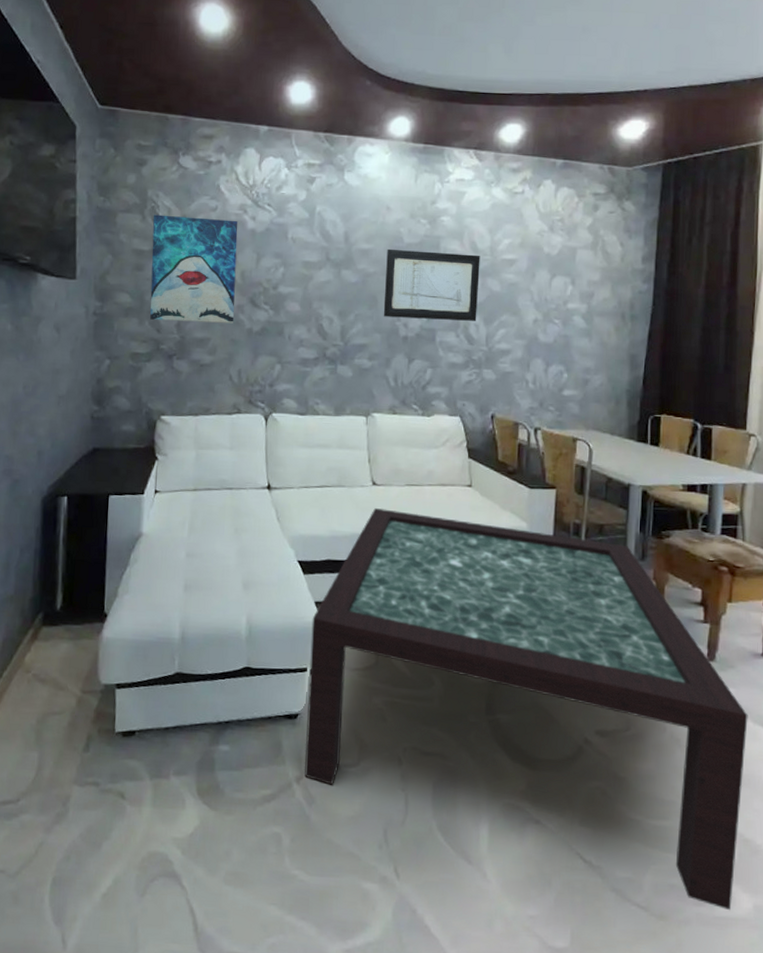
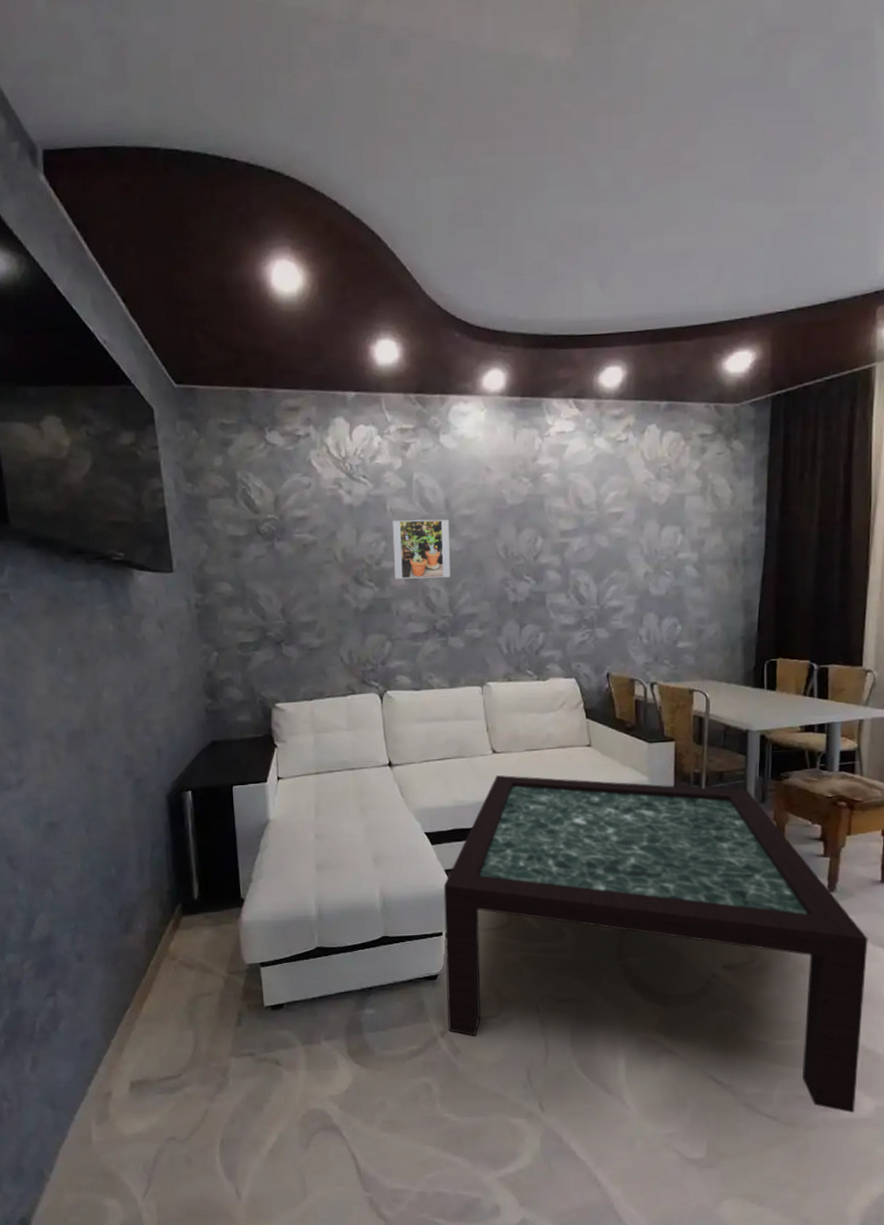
wall art: present [150,214,238,323] -> none [246,496,340,607]
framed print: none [289,249,347,307] -> present [392,519,450,579]
wall art: present [383,248,480,321] -> none [490,511,587,584]

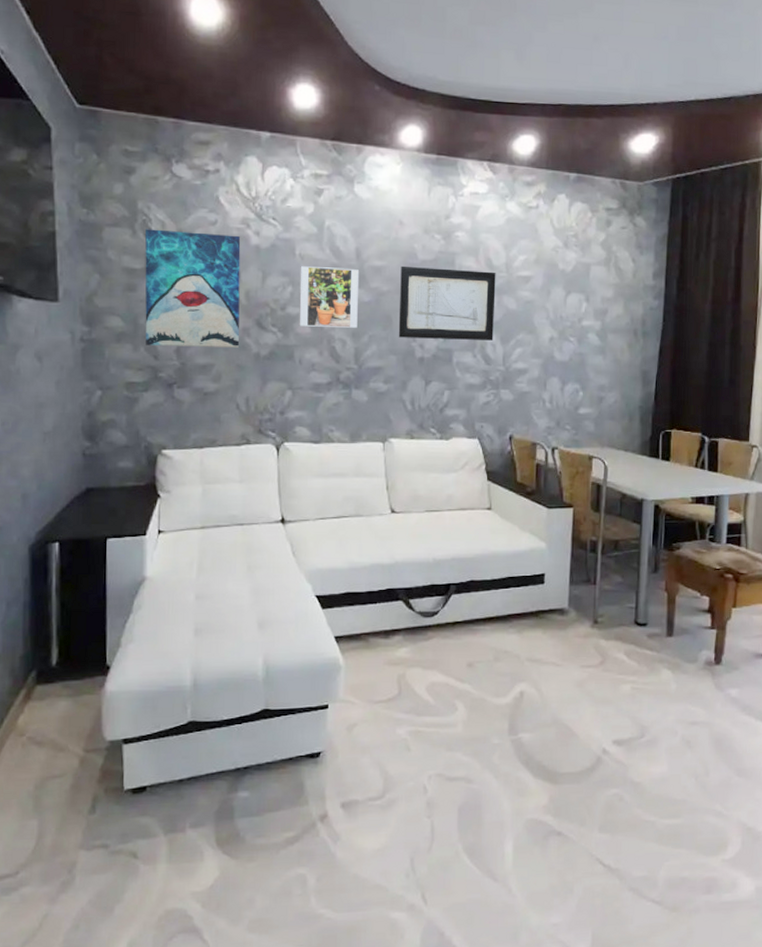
wall art: none [246,496,340,607] -> present [145,229,241,348]
coffee table: present [443,775,868,1113] -> none [328,537,751,895]
wall art: none [490,511,587,584] -> present [398,265,496,341]

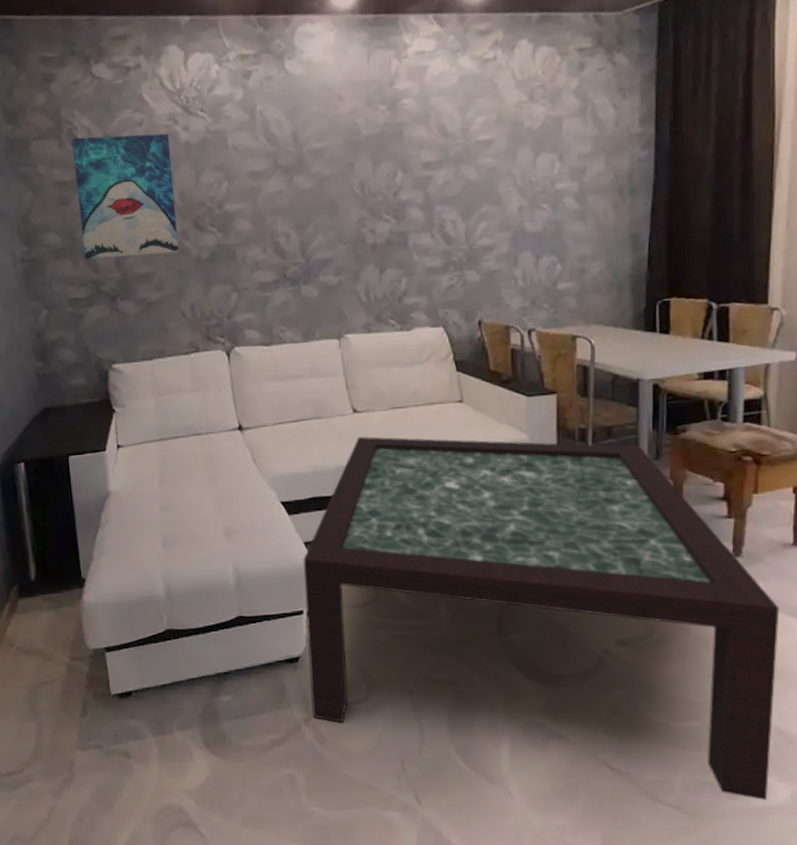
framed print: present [299,266,359,328] -> none [234,155,301,223]
coffee table: none [328,537,751,895] -> present [303,436,780,801]
wall art: present [398,265,496,341] -> none [343,139,453,225]

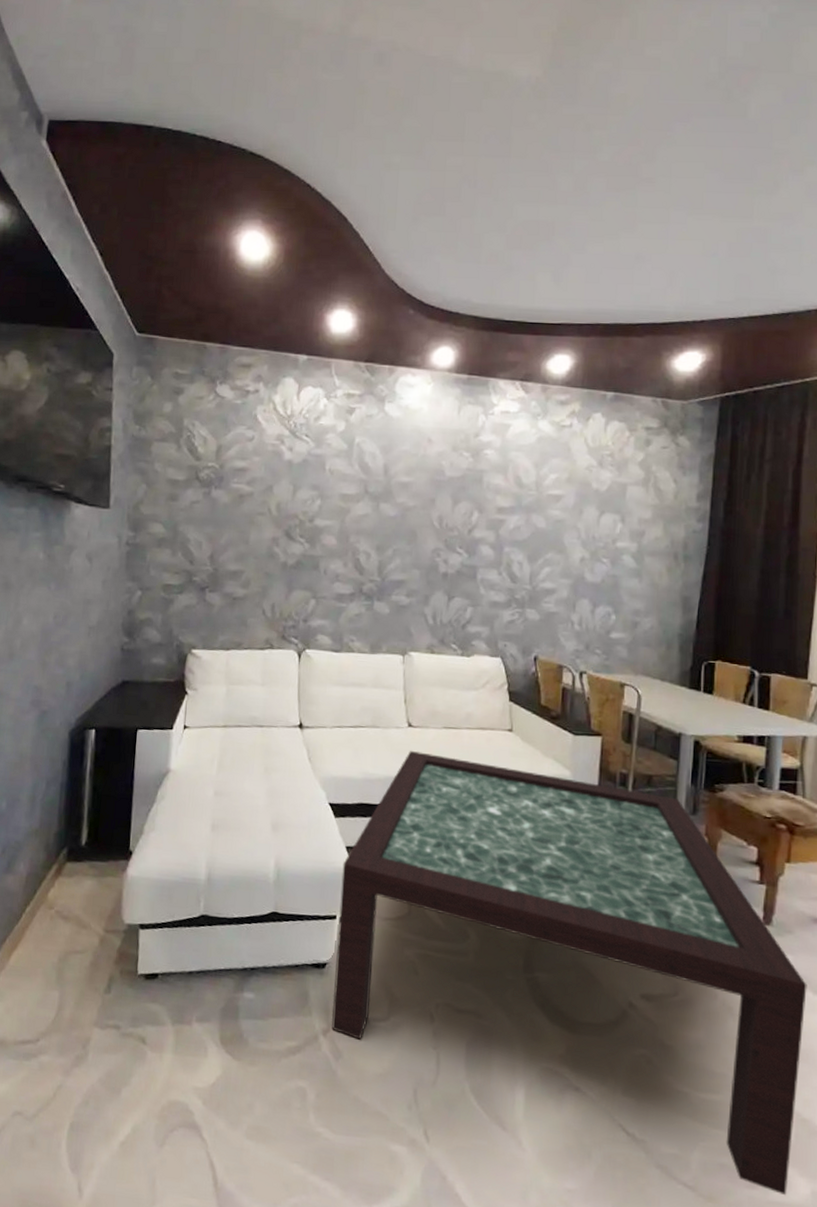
wall art: present [72,133,179,259] -> none [183,444,275,556]

